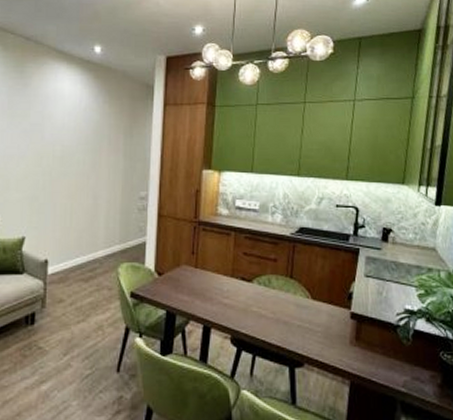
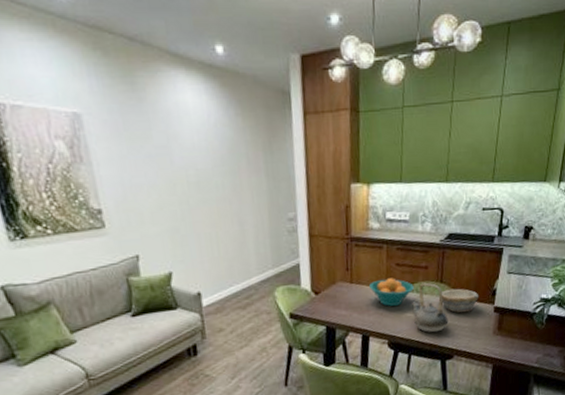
fruit bowl: none [215,267,261,297] -> present [369,278,414,306]
teapot: none [259,276,299,333] -> present [412,282,449,333]
bowl: none [292,286,334,315] -> present [442,288,479,313]

